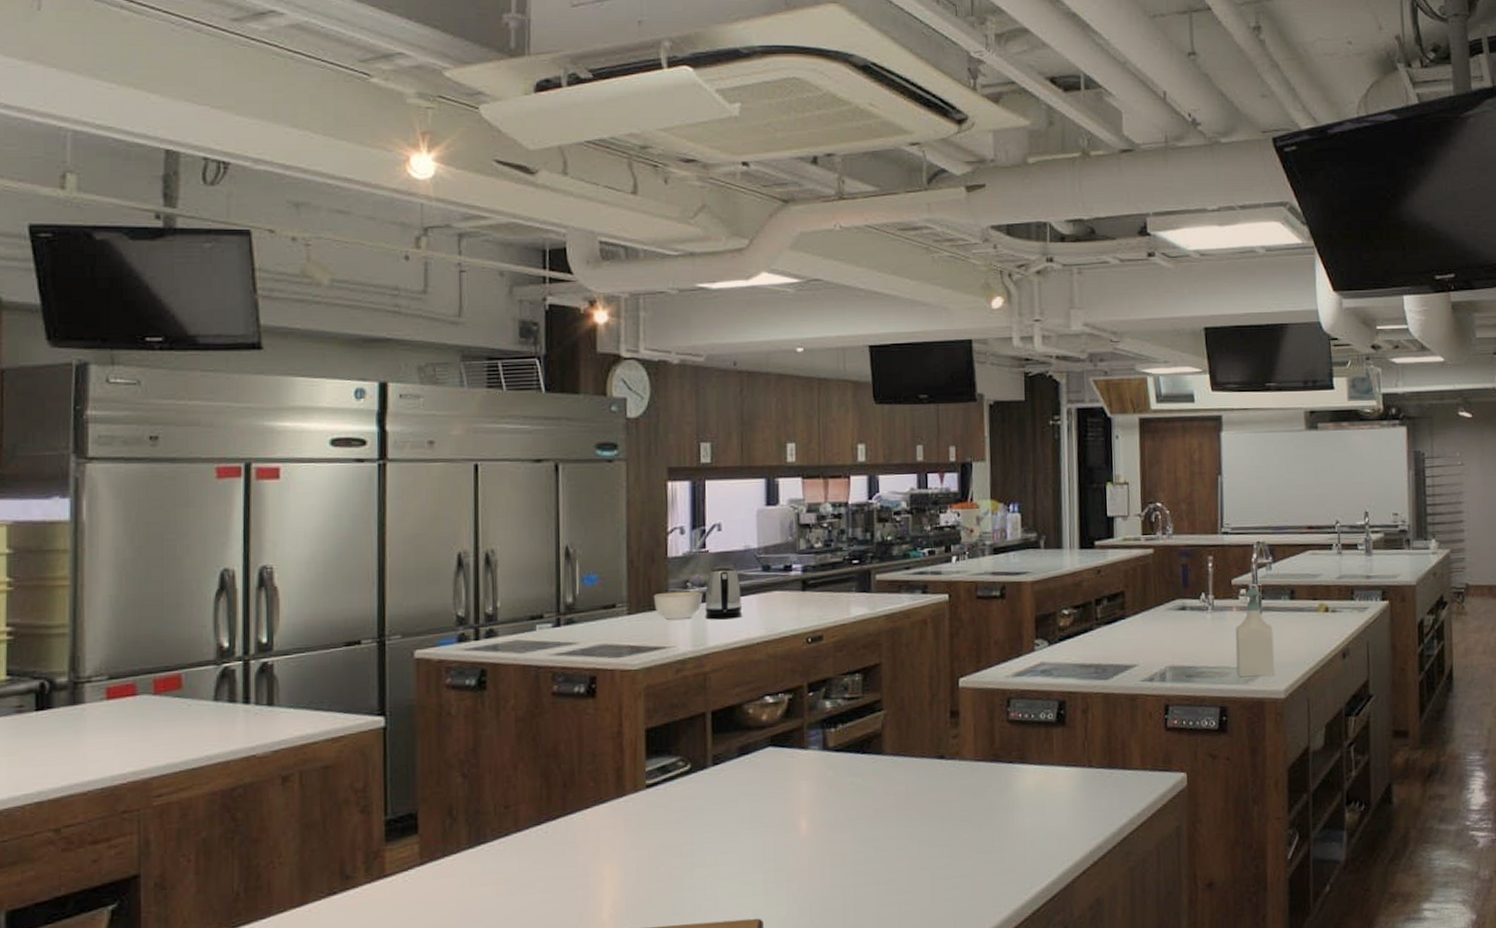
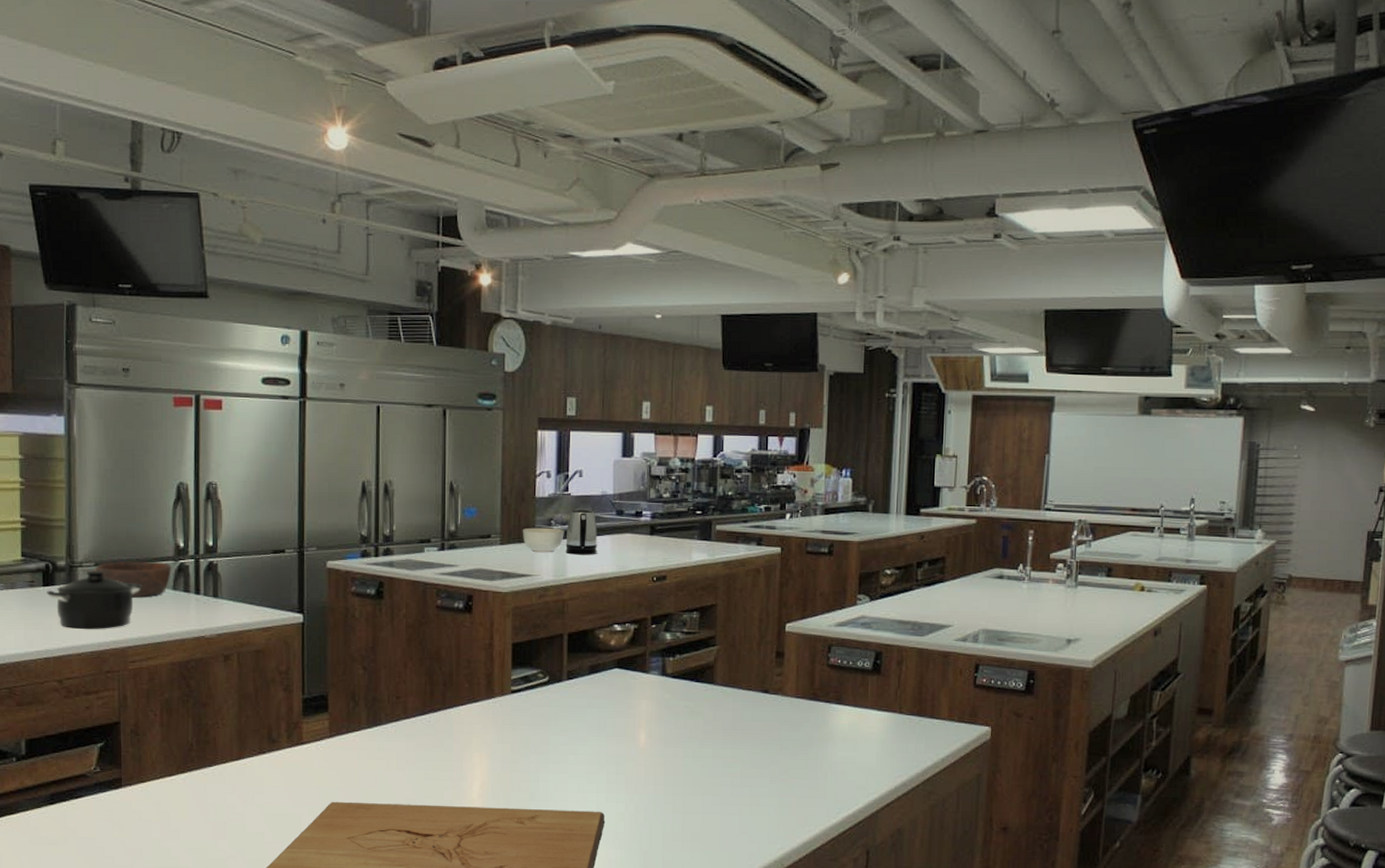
saucepan: none [40,685,172,761] -> present [46,570,142,629]
wooden bowl: none [110,668,212,715] -> present [96,561,171,598]
soap bottle: present [1235,588,1275,678] -> none [1047,563,1087,647]

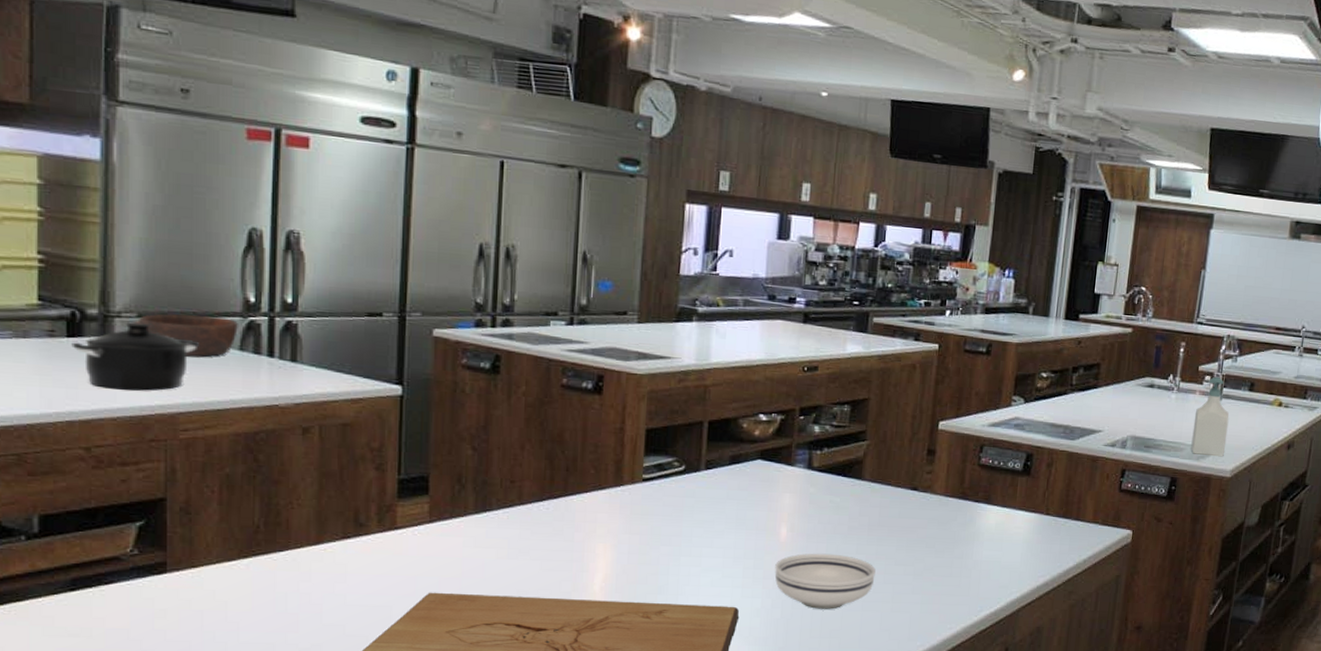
bowl: present [522,527,564,553] -> none [663,306,710,335]
kettle: present [565,508,597,555] -> none [710,289,746,340]
bowl: none [636,757,732,813] -> present [774,553,876,609]
soap bottle: none [1047,563,1087,647] -> present [1190,376,1229,457]

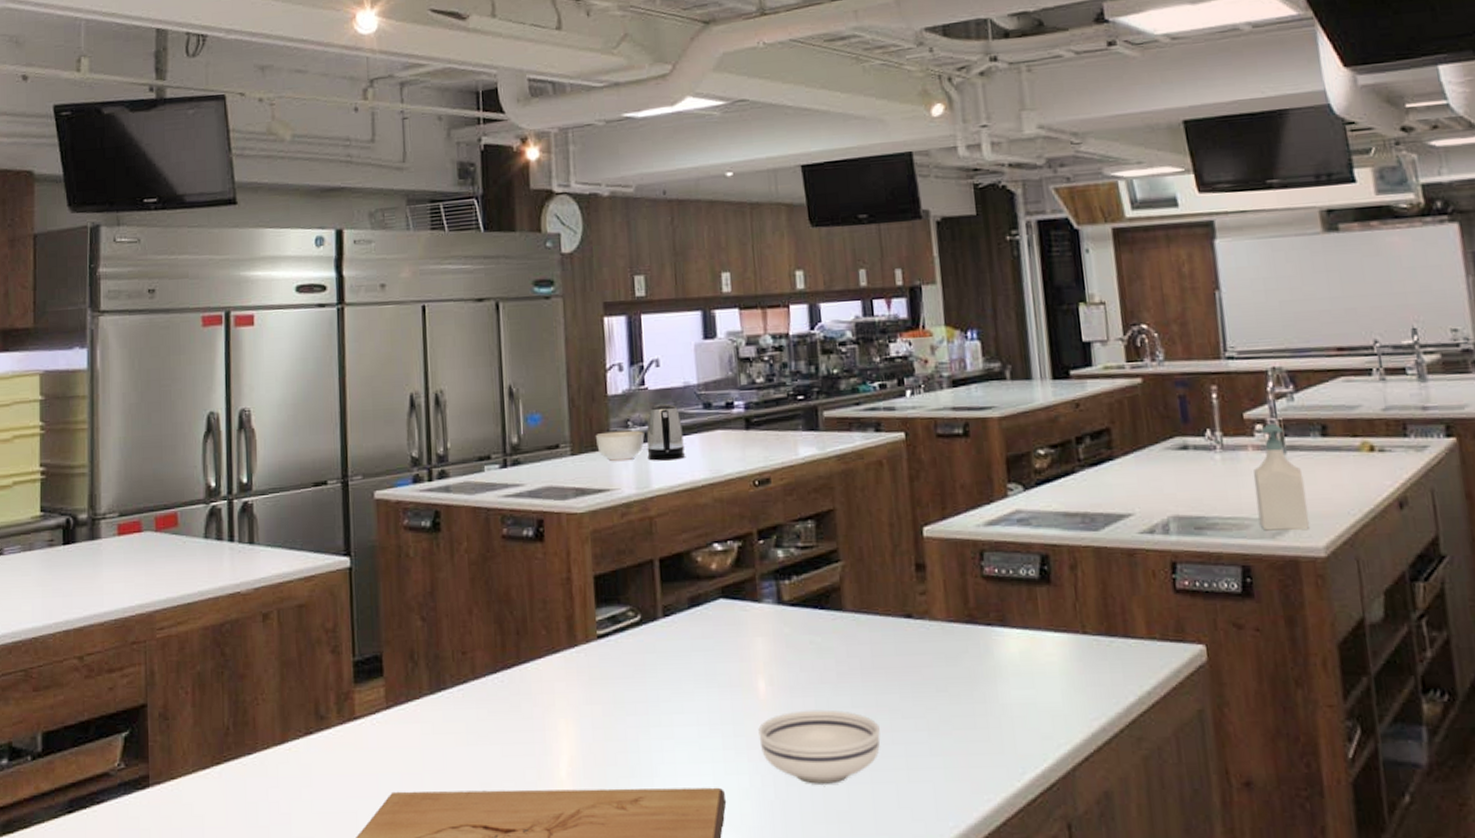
saucepan: present [71,322,199,391] -> none [67,522,170,593]
wooden bowl: present [139,313,238,357] -> none [120,506,202,551]
bowl: none [663,306,710,335] -> present [595,430,645,462]
kettle: none [710,289,746,340] -> present [647,403,685,461]

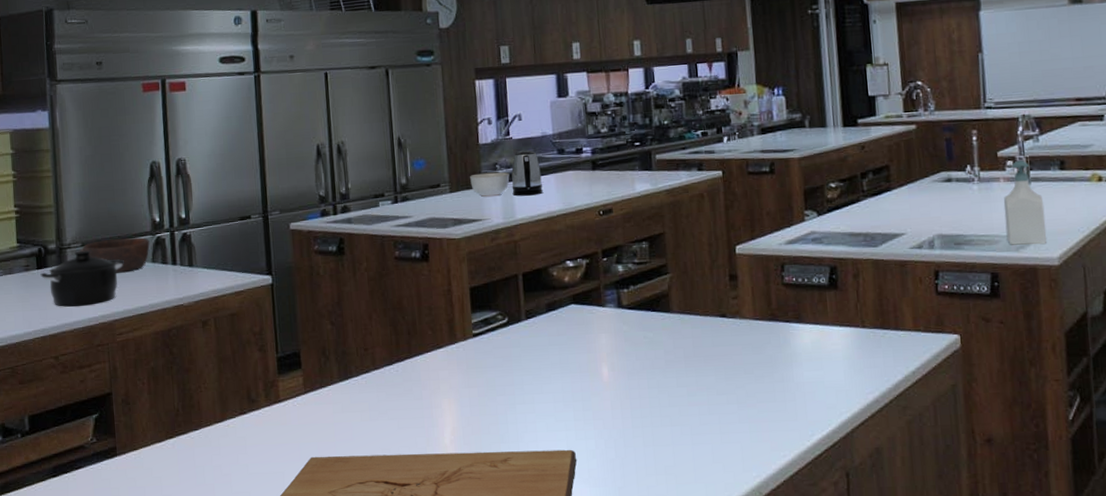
saucepan: none [67,522,170,593] -> present [40,250,124,307]
wooden bowl: none [120,506,202,551] -> present [82,237,150,273]
bowl: present [758,709,881,784] -> none [602,389,700,446]

